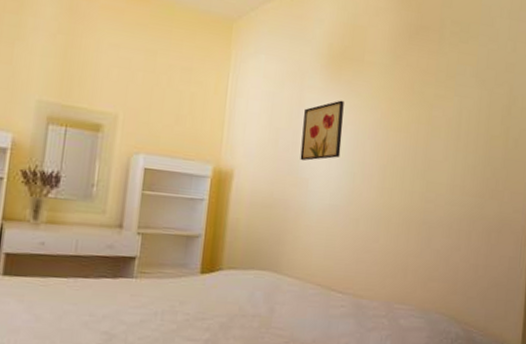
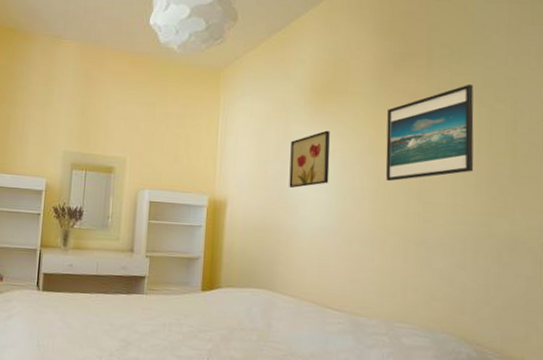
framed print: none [395,64,478,159] -> present [385,83,474,182]

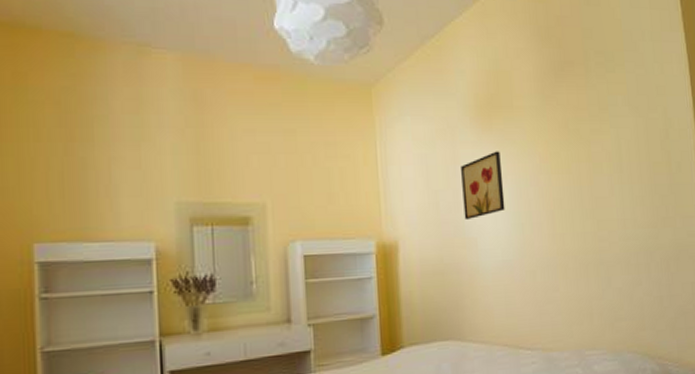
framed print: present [385,83,474,182] -> none [554,93,638,202]

